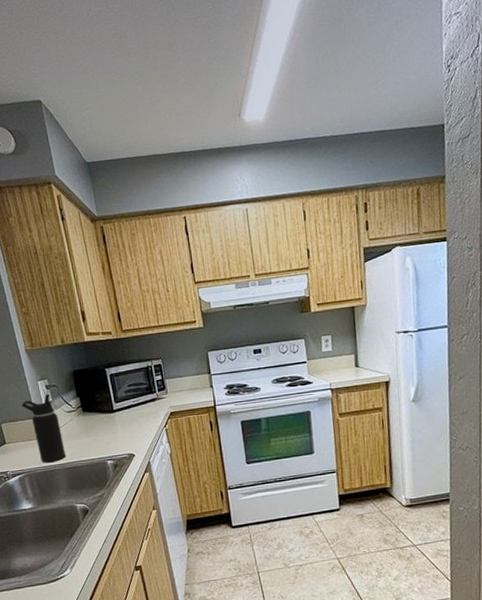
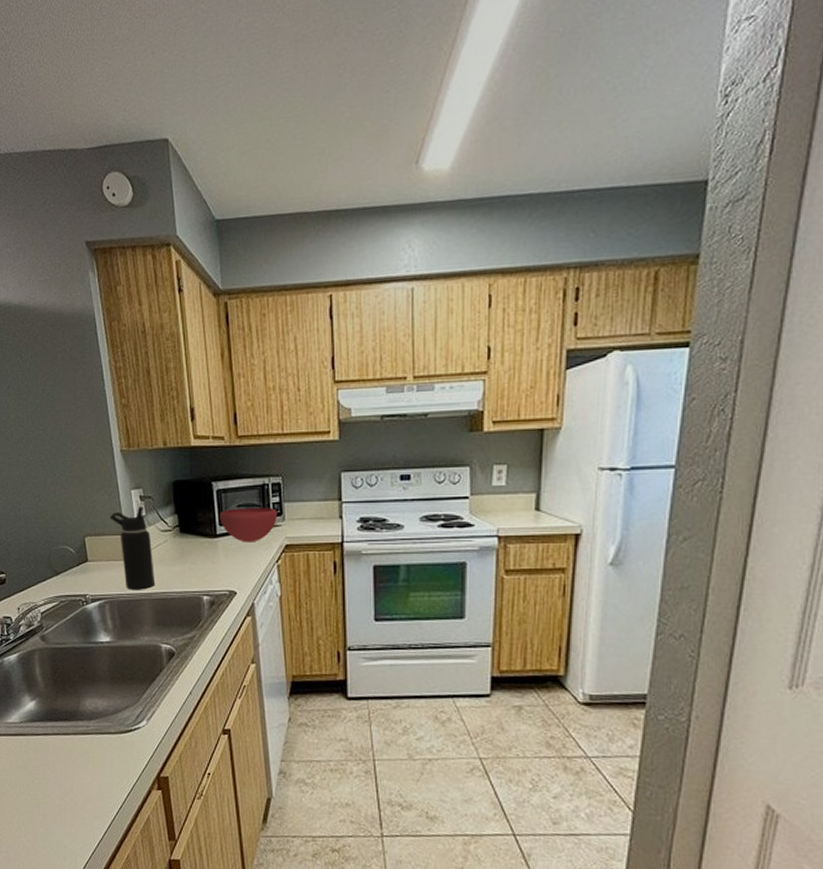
bowl: none [114,384,161,414] -> present [220,507,277,543]

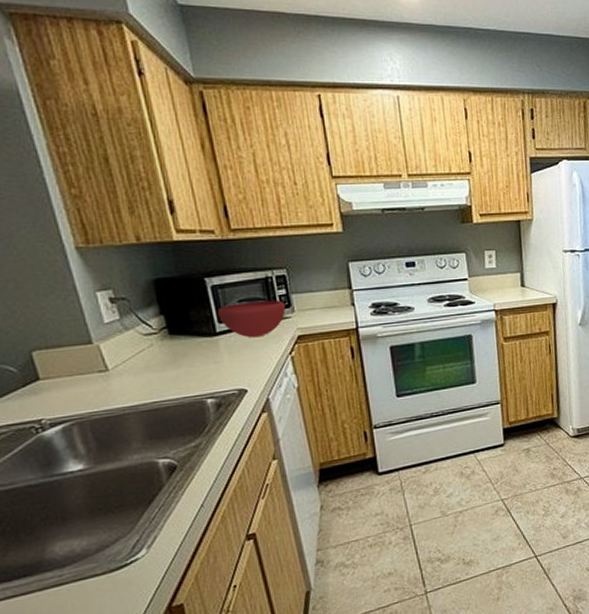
water bottle: present [110,507,156,590] -> none [67,310,142,406]

